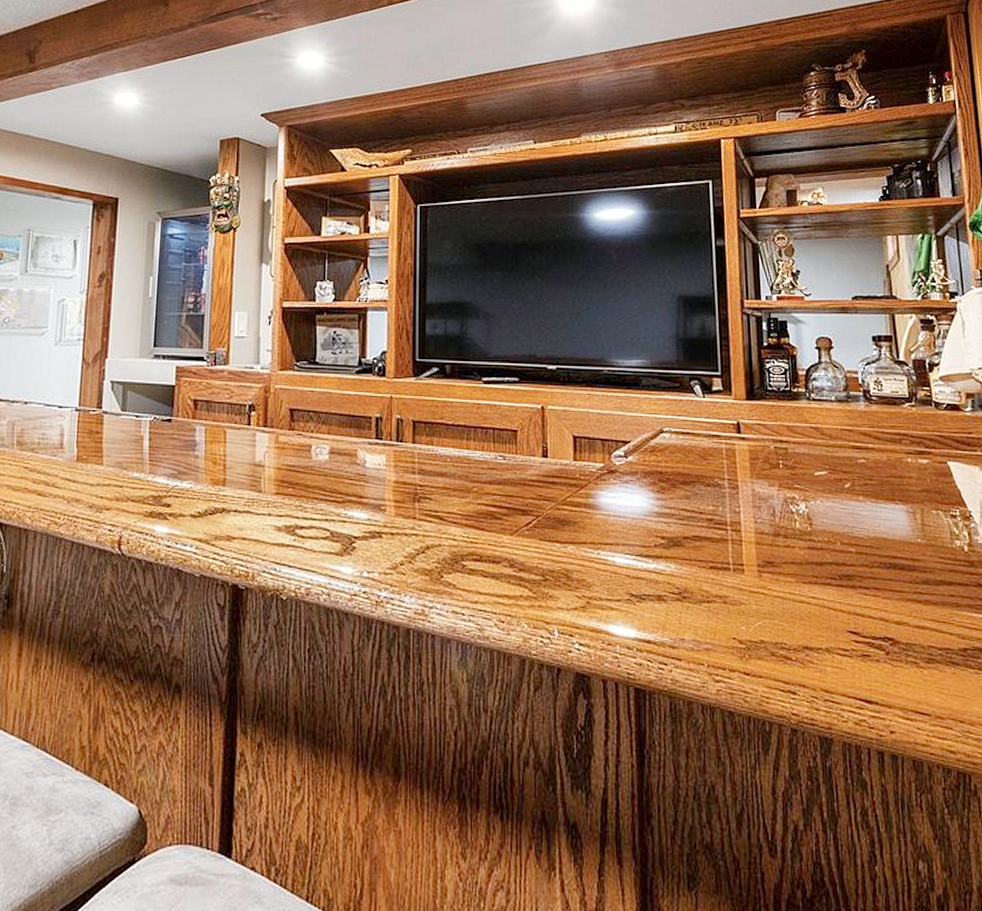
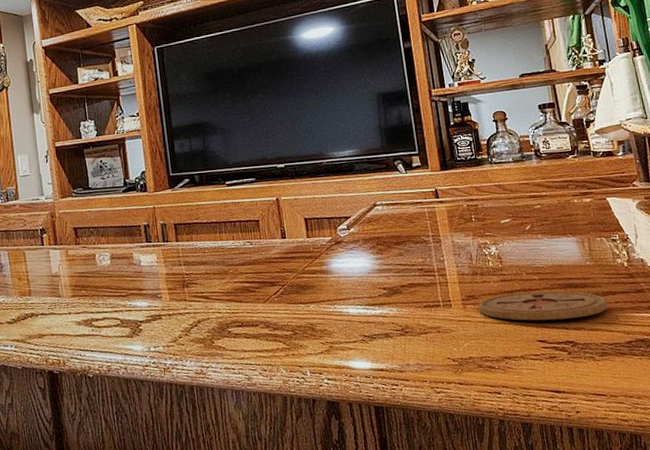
coaster: none [777,566,940,609] -> present [478,291,608,321]

